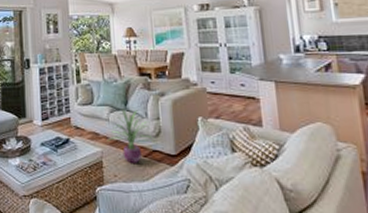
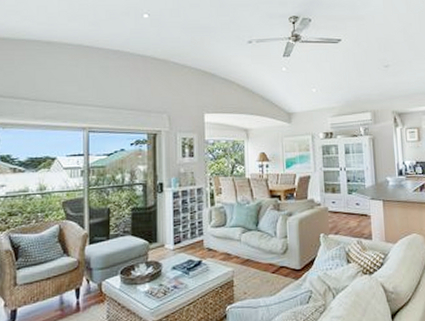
decorative plant: present [107,109,158,164] -> none [238,229,285,281]

